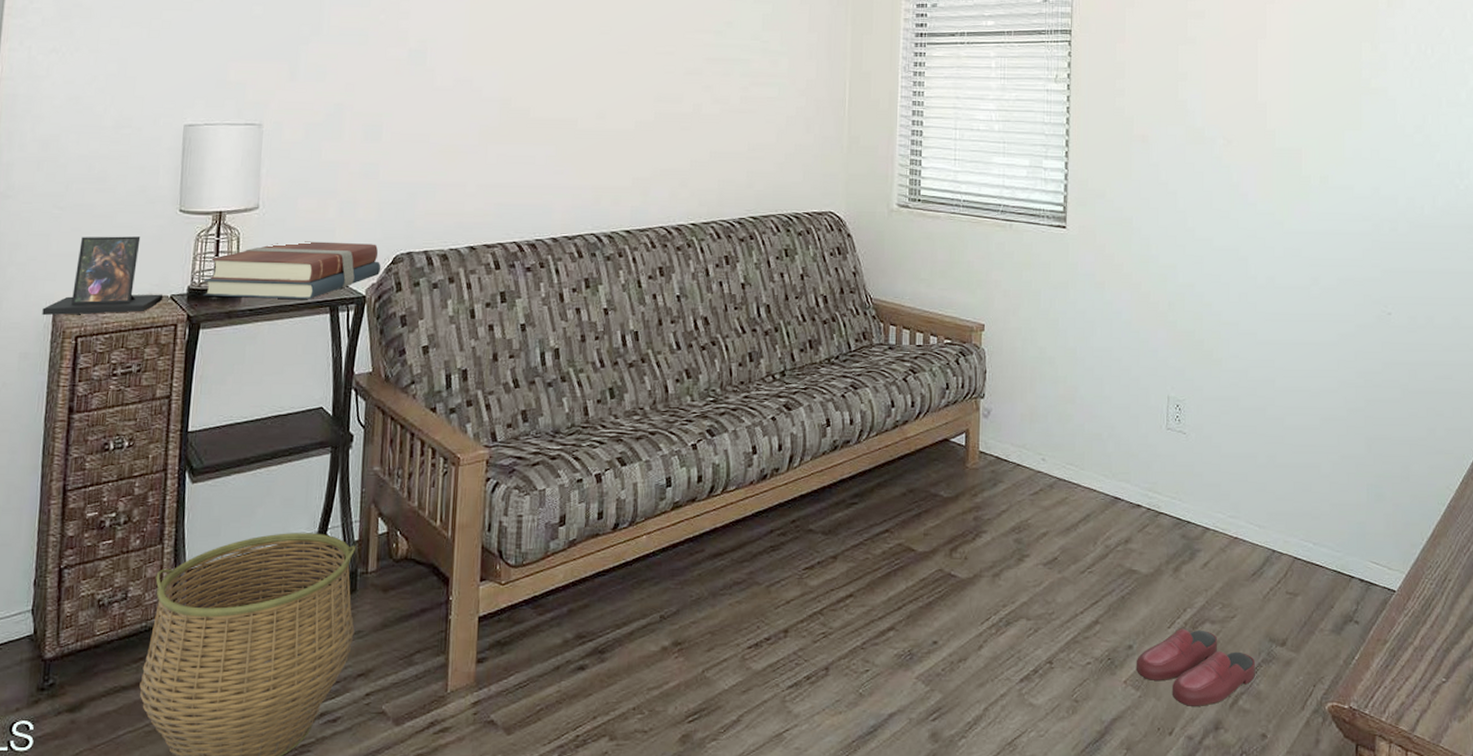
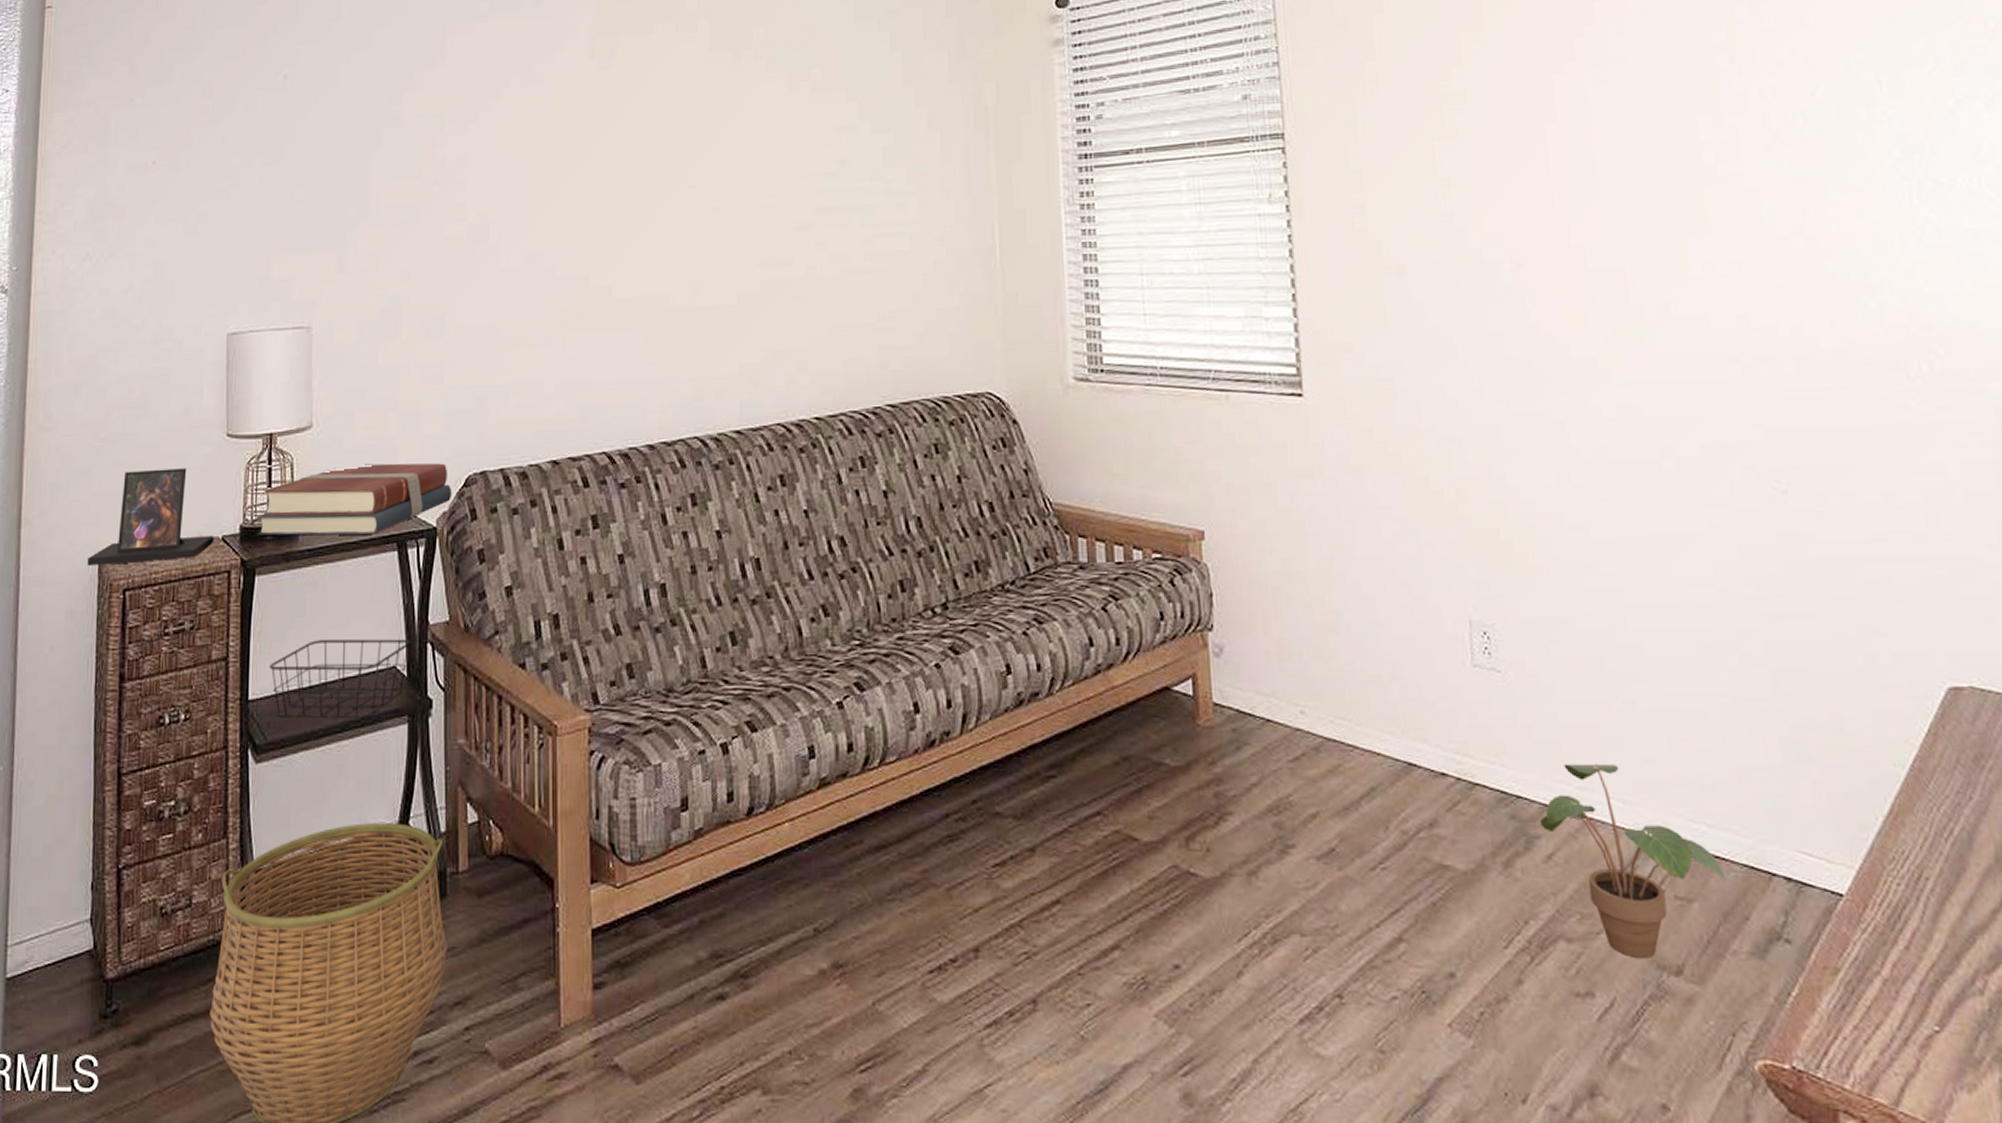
basket: none [208,384,338,447] -> present [268,639,411,718]
slippers: present [1137,628,1255,706] -> none [1463,949,1641,1062]
potted plant: none [1201,499,1321,634] -> present [1539,763,1725,958]

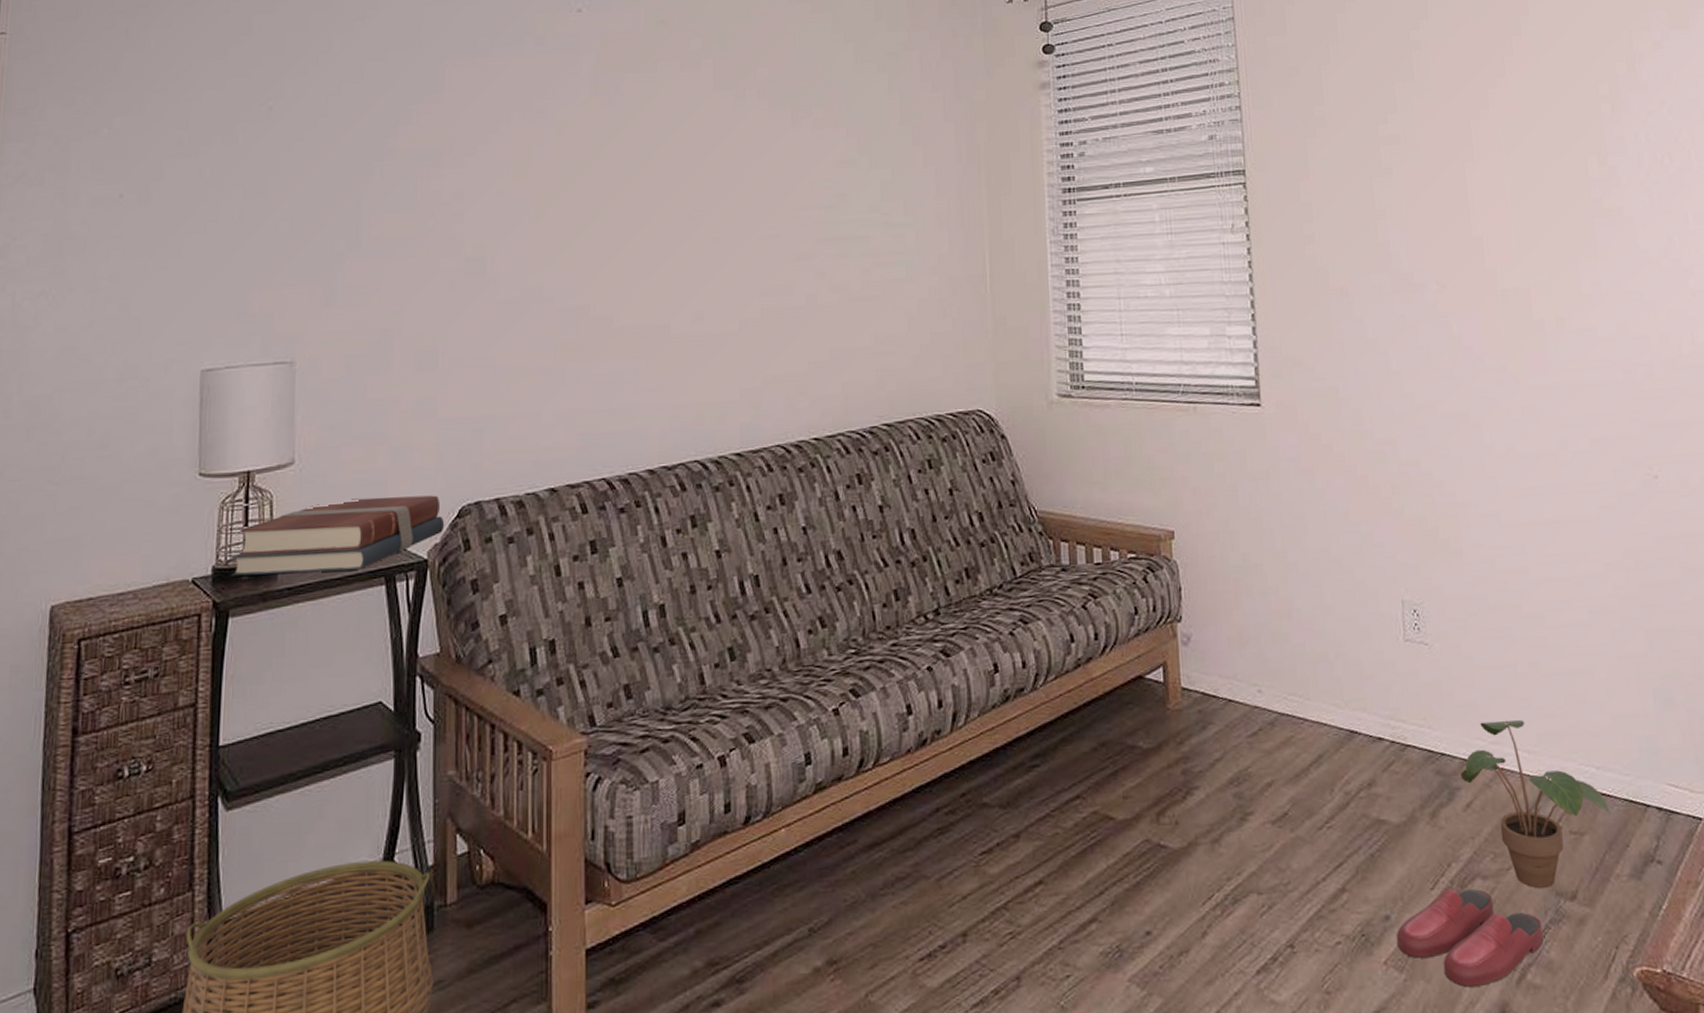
photo frame: present [87,468,214,567] -> none [37,510,183,617]
basket: present [268,639,411,718] -> none [242,673,399,762]
slippers: none [1463,949,1641,1062] -> present [1397,888,1543,987]

